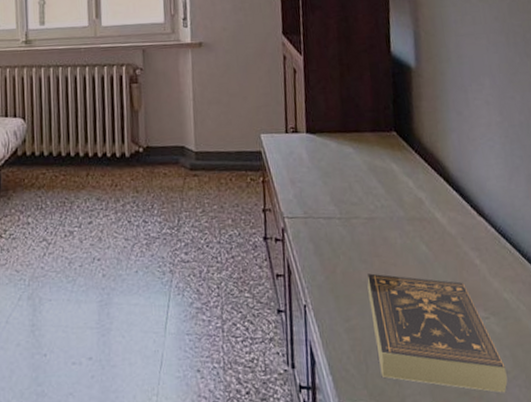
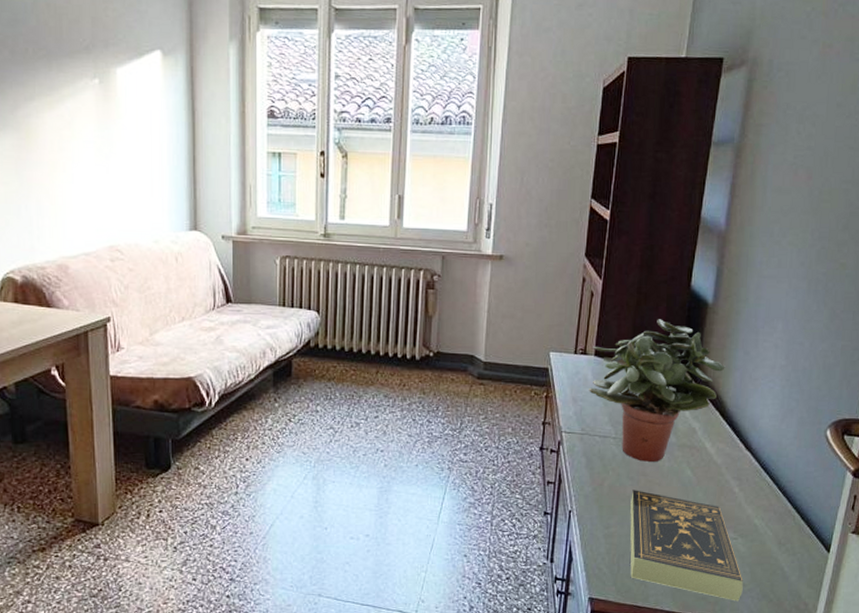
potted plant: none [302,88,441,241] -> present [589,319,725,463]

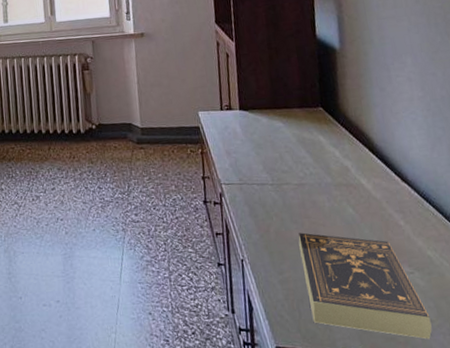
potted plant: present [589,319,725,463] -> none [235,69,365,204]

